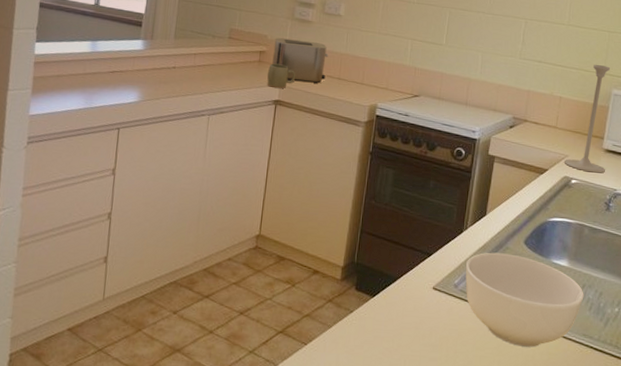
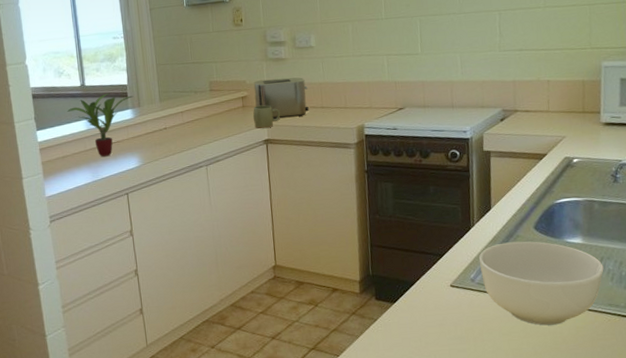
potted plant: none [74,18,148,85] -> present [67,92,134,157]
candlestick: present [565,65,611,173] -> none [563,40,607,149]

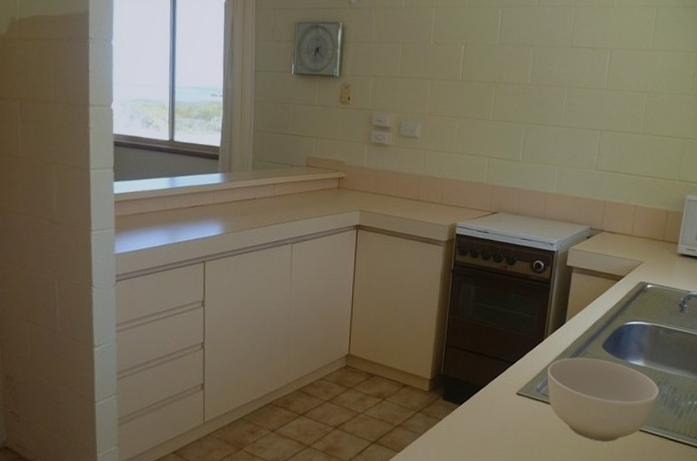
potted plant: present [67,92,134,157] -> none [151,152,225,220]
toaster: present [253,77,309,119] -> none [351,163,407,206]
mug: present [253,105,281,129] -> none [347,189,376,213]

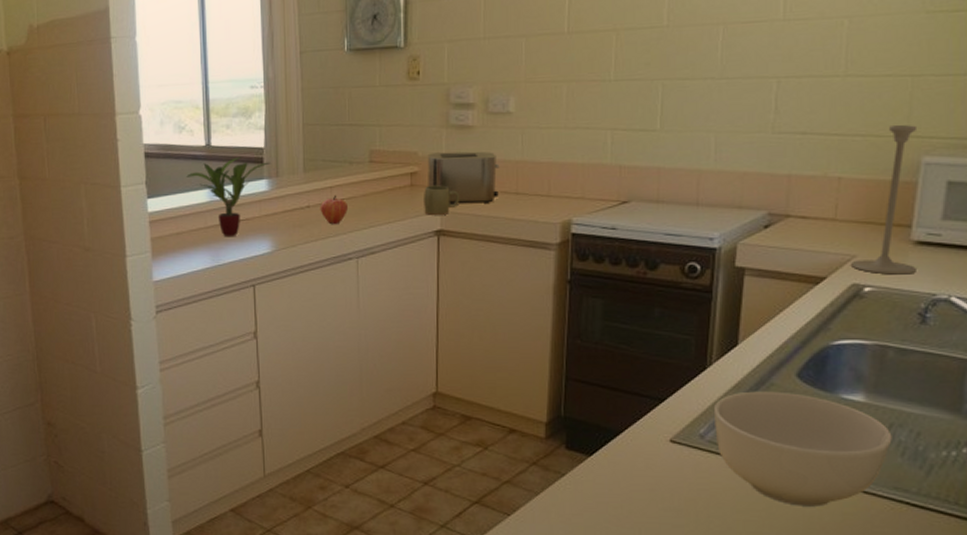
potted plant: none [151,152,225,220] -> present [186,156,271,238]
fruit: none [264,190,288,214] -> present [320,195,349,224]
mug: none [347,189,376,213] -> present [424,185,460,215]
toaster: none [351,163,407,206] -> present [427,151,500,204]
candlestick: none [640,172,685,277] -> present [851,125,918,275]

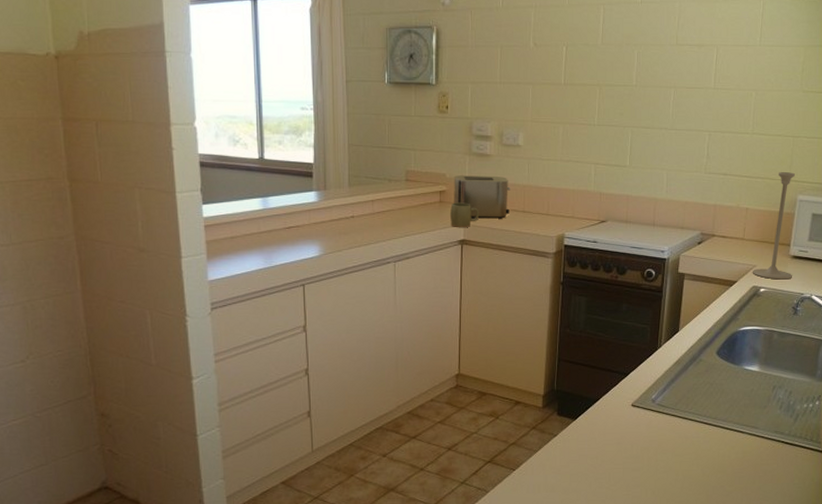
potted plant: present [186,156,271,238] -> none [241,170,319,242]
fruit: present [320,195,349,224] -> none [363,207,388,232]
bowl: present [713,391,892,507] -> none [661,365,775,449]

